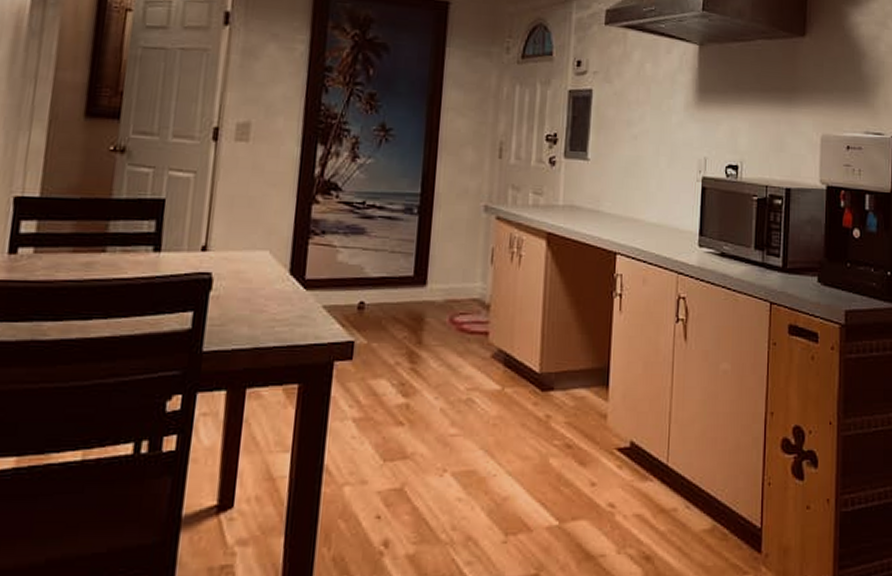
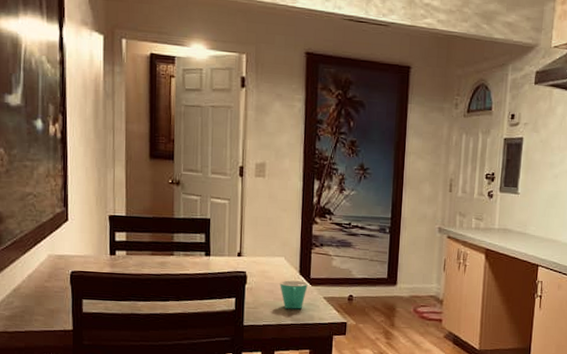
mug: none [260,283,301,325] -> present [280,280,308,309]

